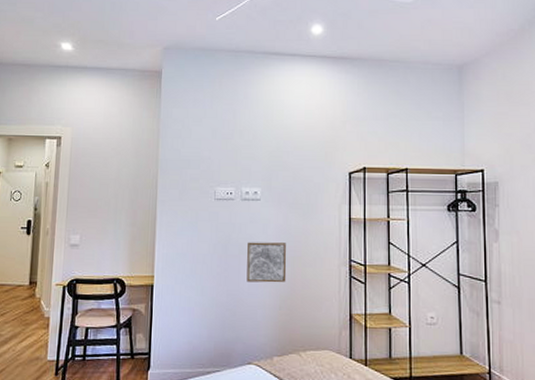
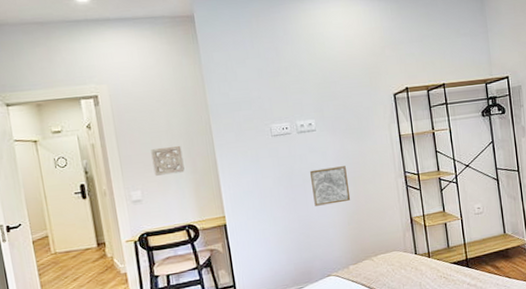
wall ornament: none [96,196,126,223] -> present [151,146,185,176]

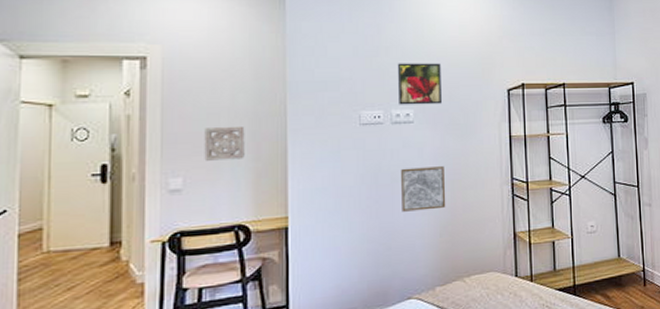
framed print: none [296,76,339,117] -> present [397,63,443,105]

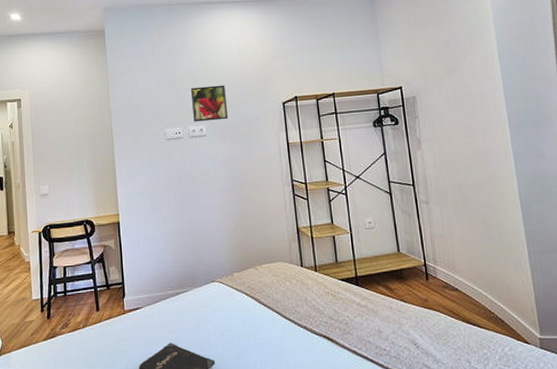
wall ornament: present [204,127,245,161] -> none [60,146,87,173]
wall art: present [401,166,446,212] -> none [199,171,238,210]

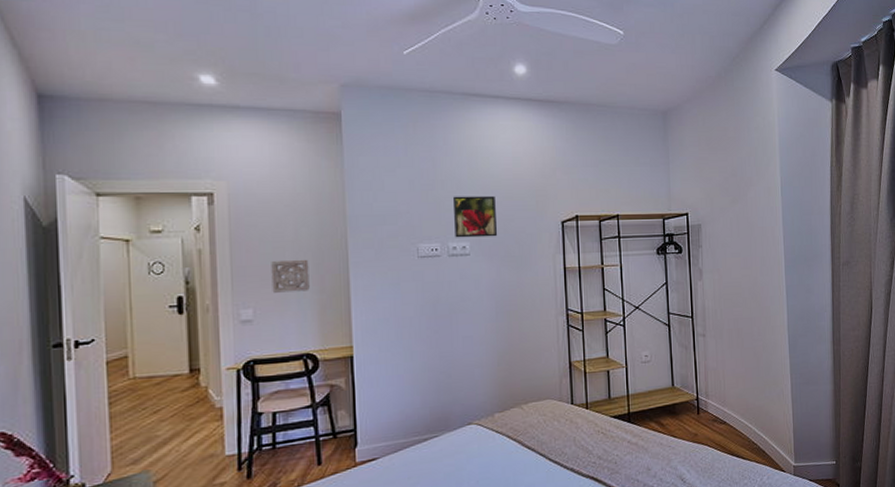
wall ornament: none [60,146,87,173] -> present [271,260,310,293]

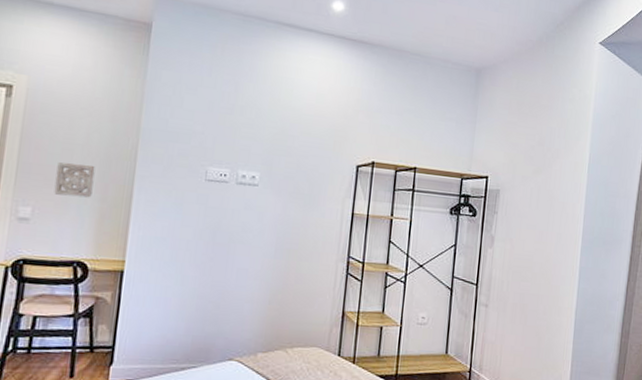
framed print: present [452,195,498,238] -> none [246,124,293,171]

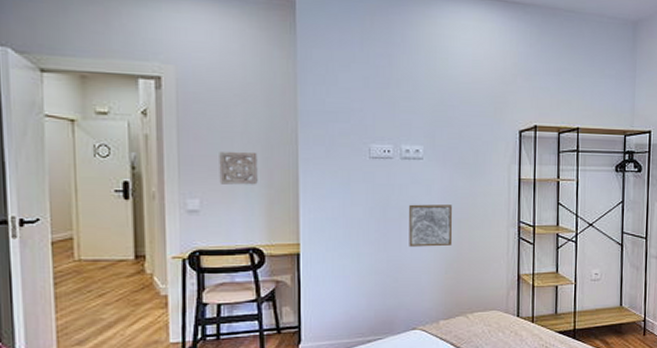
wall art: none [235,230,282,276] -> present [409,204,453,247]

